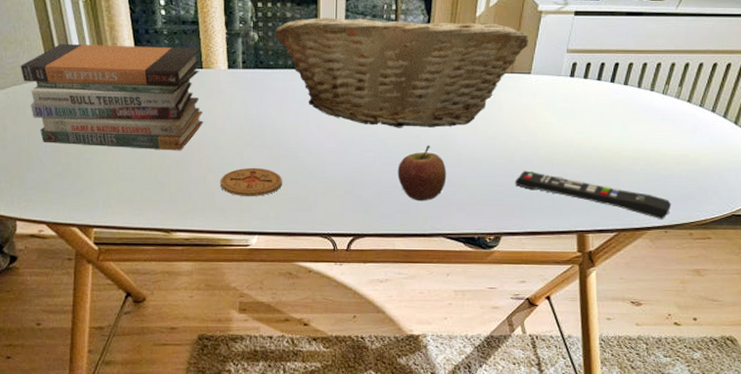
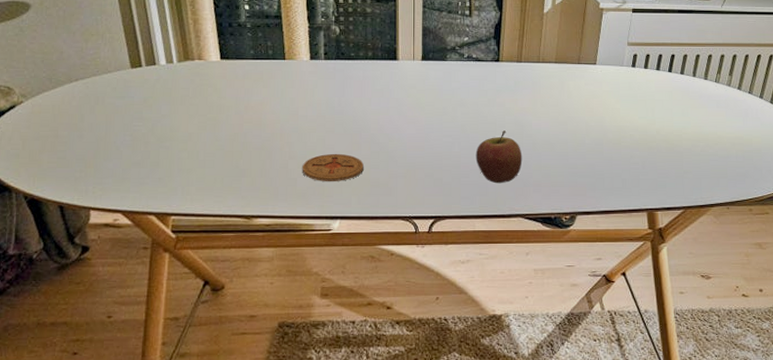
book stack: present [20,43,204,151] -> none [101,36,286,138]
fruit basket: present [274,12,529,128] -> none [355,8,592,115]
remote control: present [514,170,672,220] -> none [586,153,731,197]

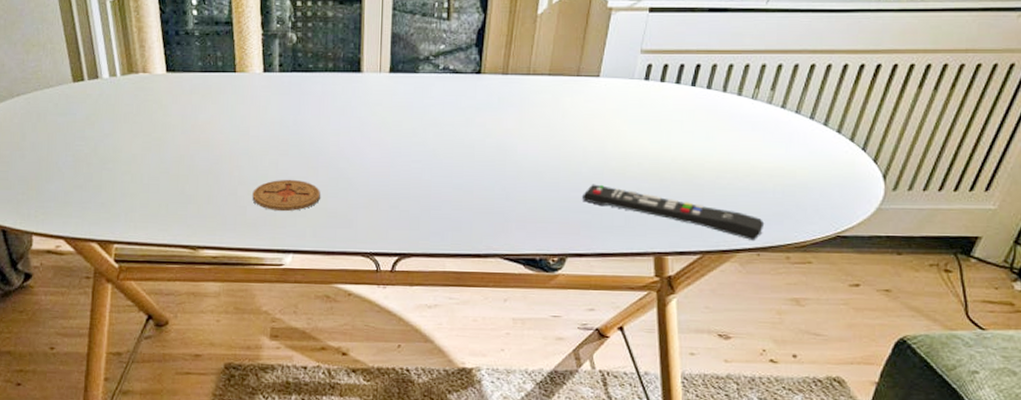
apple: present [475,130,523,184] -> none [448,155,504,218]
remote control: none [586,153,731,197] -> present [581,184,765,241]

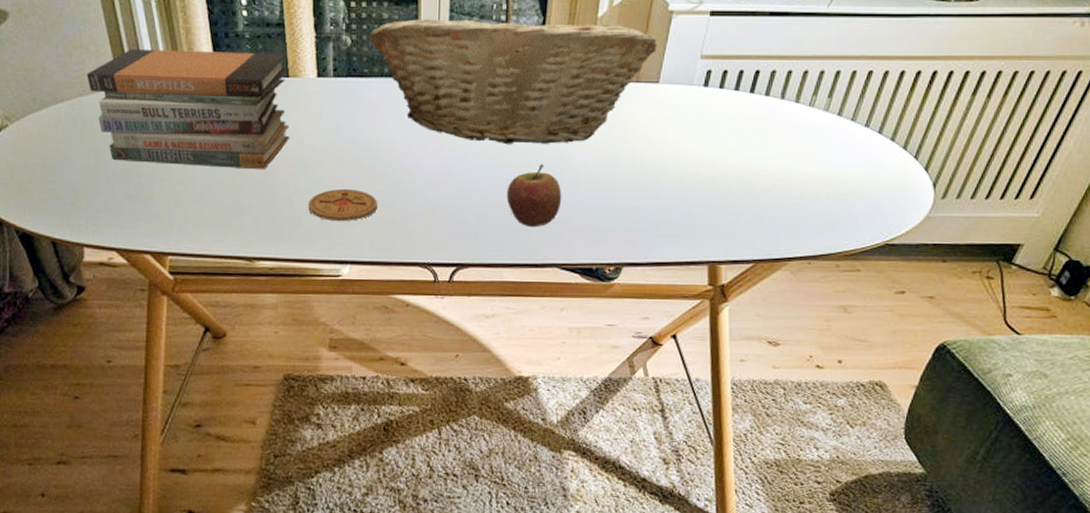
book stack: none [42,46,236,161] -> present [86,49,290,170]
fruit basket: none [314,10,597,137] -> present [369,12,657,145]
apple: none [448,155,504,218] -> present [506,164,562,228]
remote control: present [581,184,765,241] -> none [638,193,817,250]

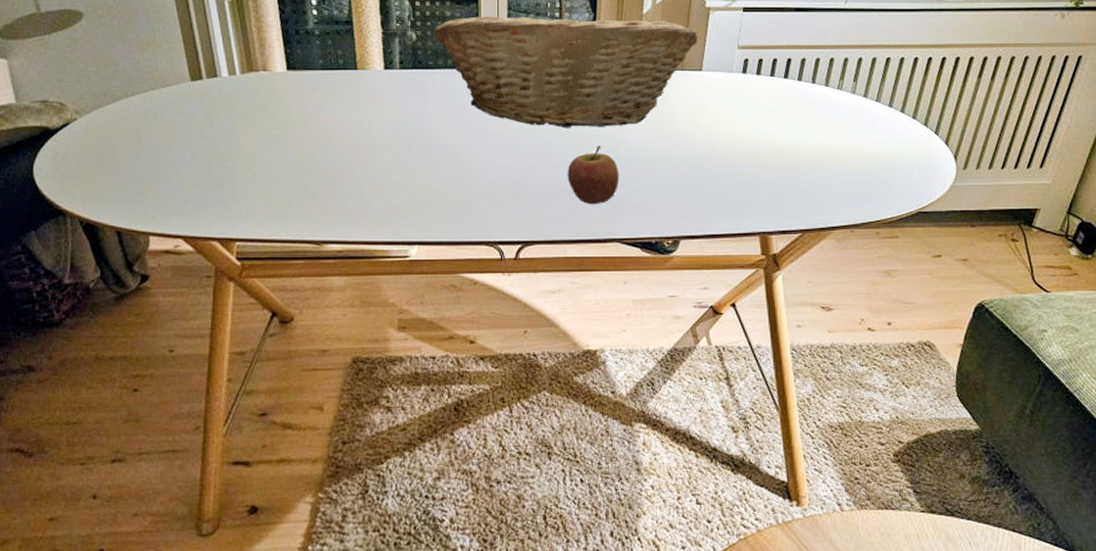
book stack: present [86,49,290,170] -> none [158,45,359,156]
coaster: present [308,188,377,221] -> none [376,172,444,203]

